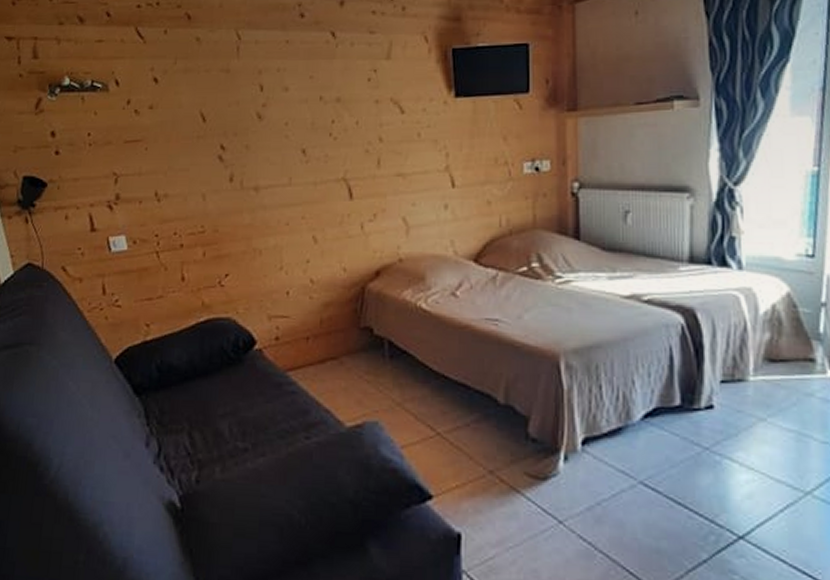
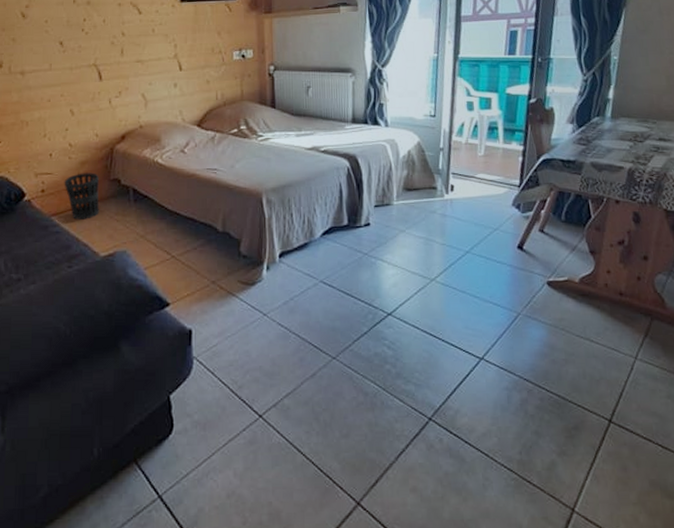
wastebasket: none [302,317,346,378] -> present [64,173,99,220]

